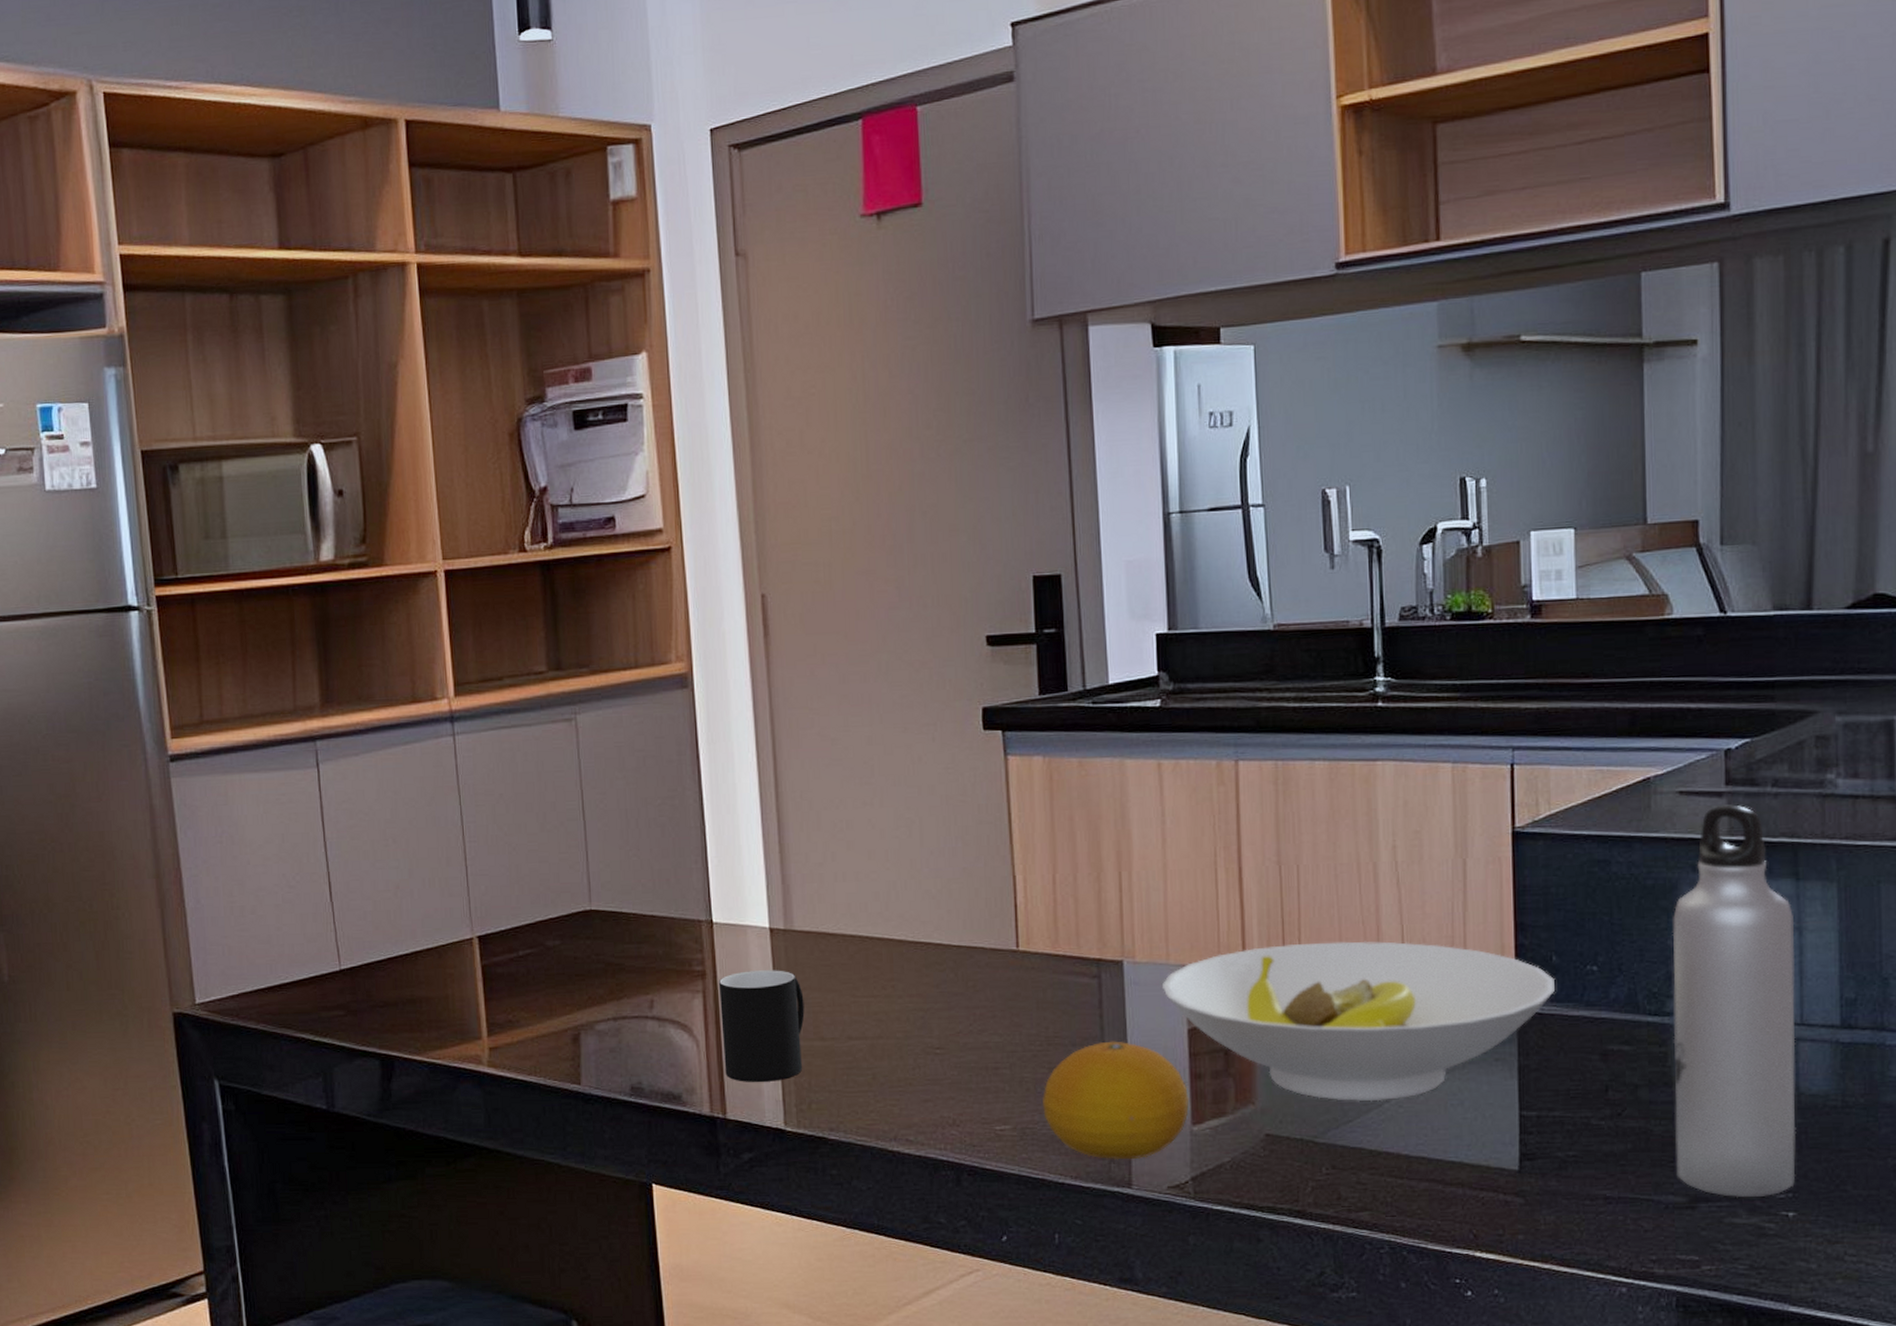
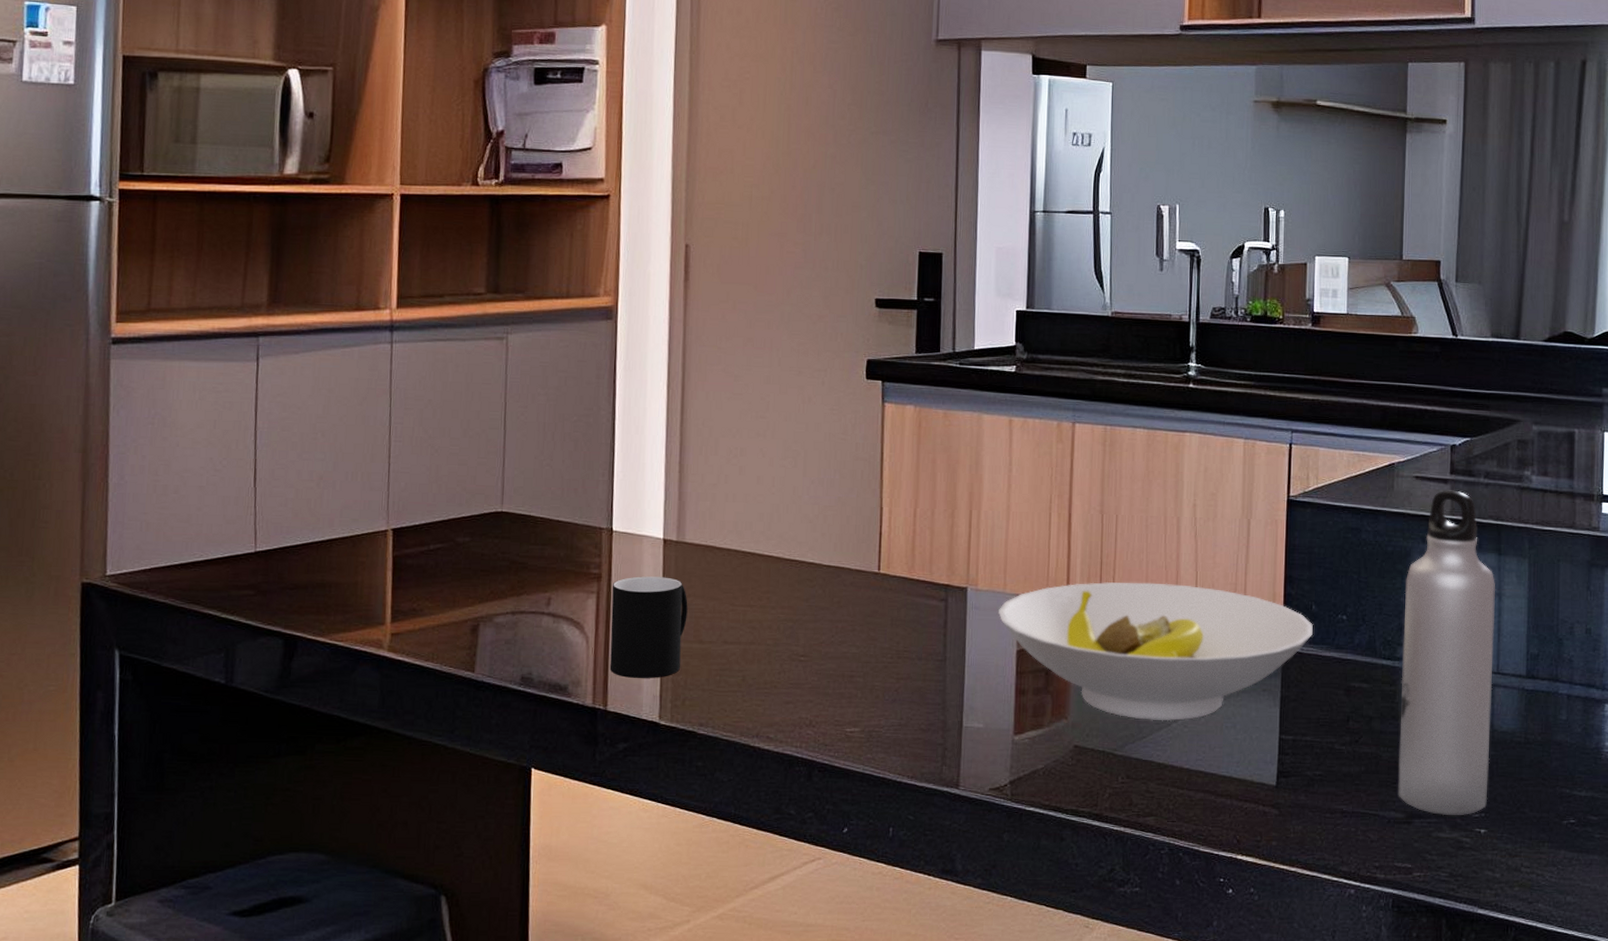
fruit: present [1043,1041,1190,1160] -> none [889,657,1014,764]

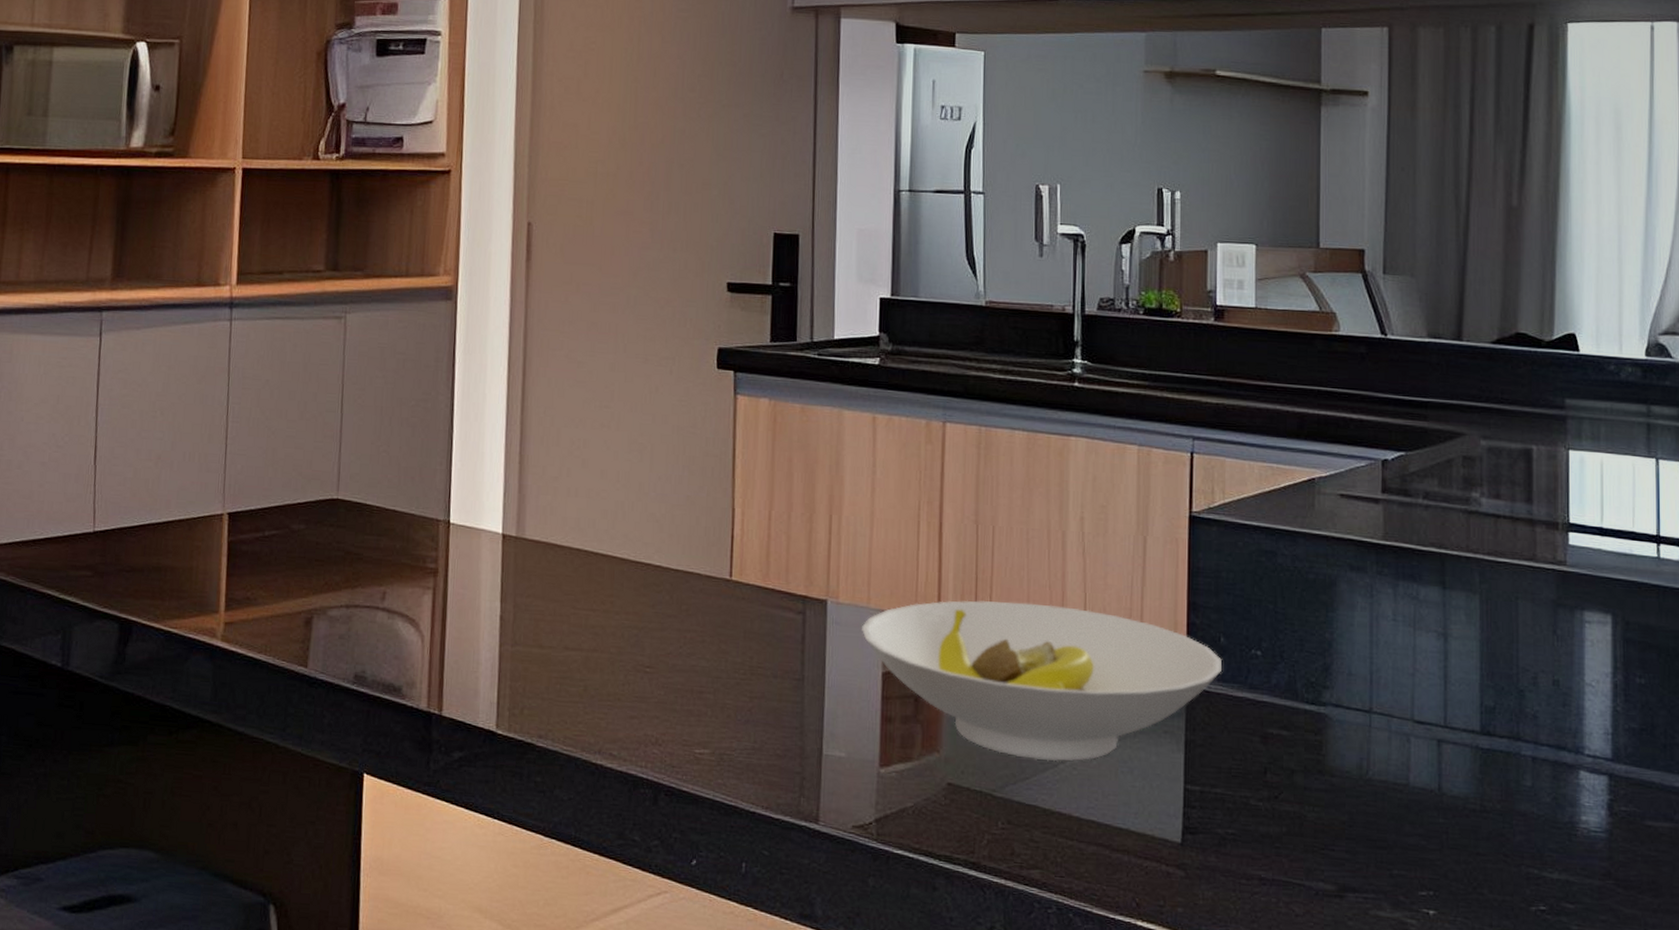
cup: present [610,576,688,678] -> none [445,573,527,684]
water bottle: present [1398,490,1495,816] -> none [1327,511,1440,892]

